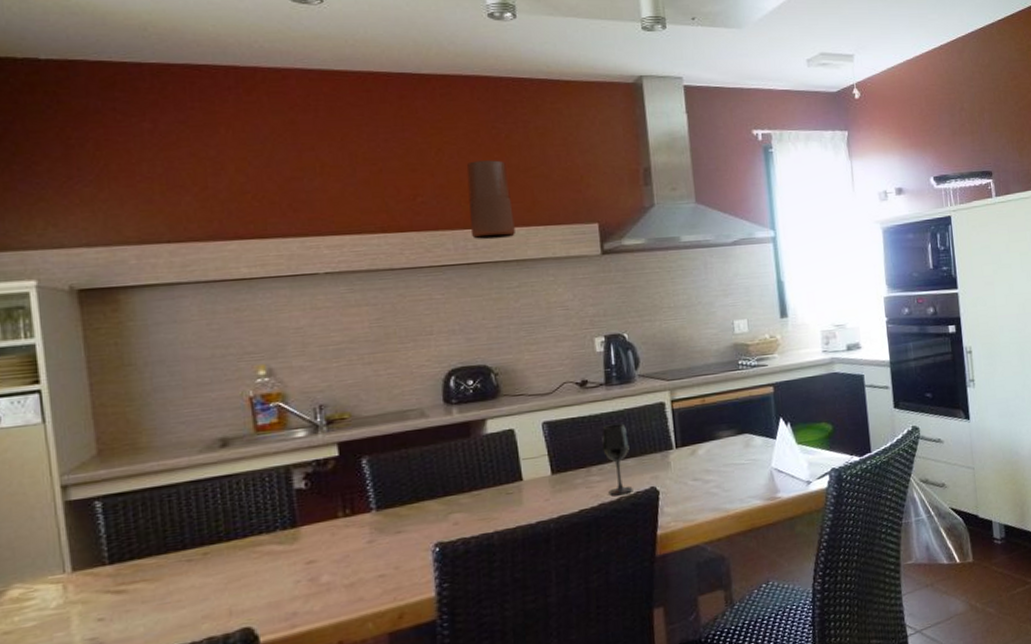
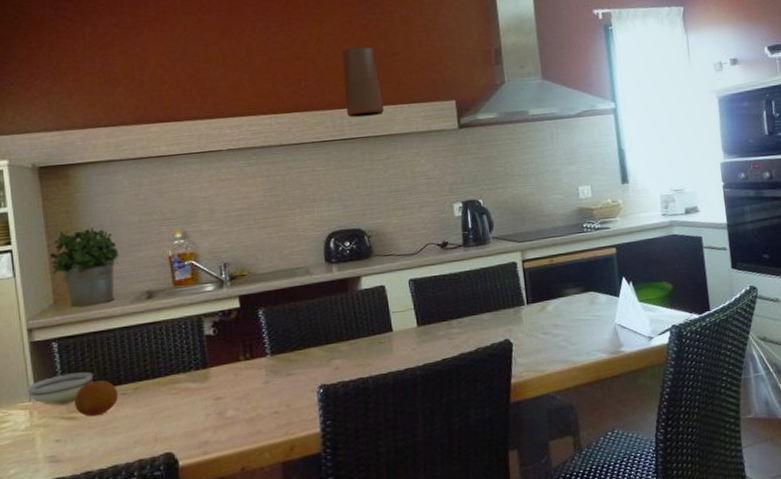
bowl: none [60,535,150,577] -> present [27,371,94,405]
potted plant: none [93,363,185,459] -> present [50,227,119,308]
fruit: none [123,545,182,590] -> present [74,380,119,417]
wine glass: present [602,423,633,496] -> none [461,281,489,347]

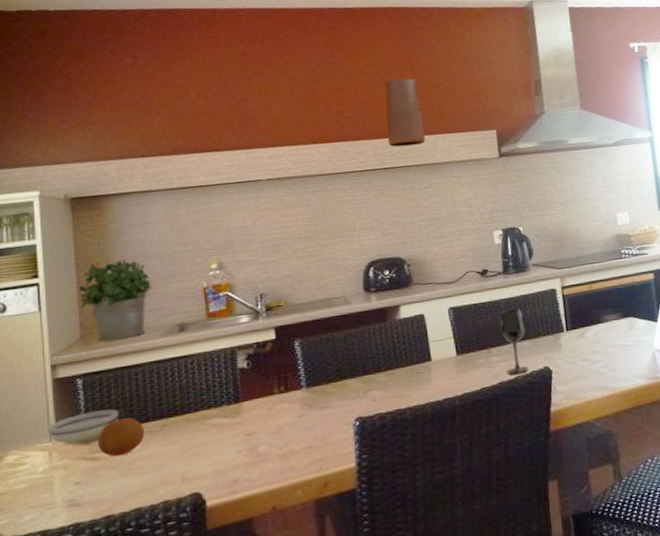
wine glass: none [461,281,489,347] -> present [500,308,529,375]

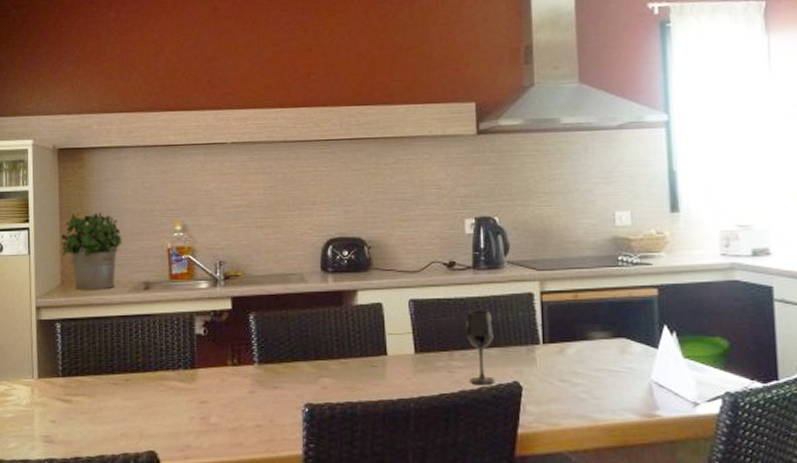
bowl: present [48,409,119,446] -> none [31,356,90,386]
fruit: present [98,417,145,457] -> none [71,367,110,403]
vase: present [384,78,425,147] -> none [355,39,395,117]

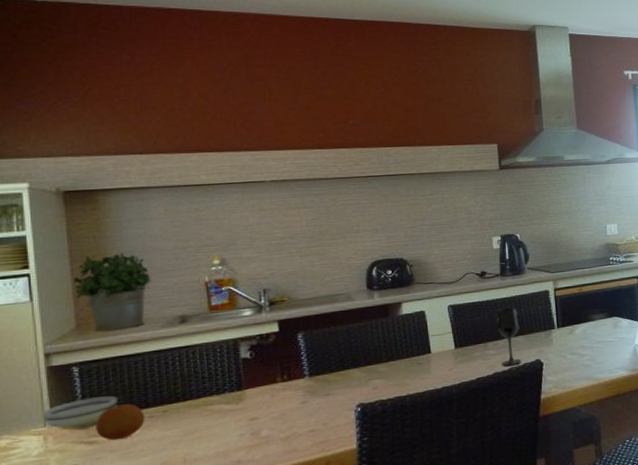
bowl: none [31,356,90,386] -> present [42,395,118,430]
fruit: none [71,367,110,403] -> present [95,404,145,441]

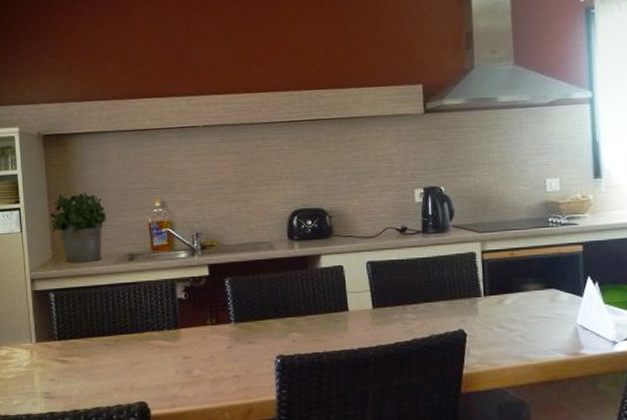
bowl: present [42,395,118,430] -> none [29,321,83,348]
fruit: present [95,404,145,441] -> none [66,331,102,362]
wine glass: present [497,307,522,367] -> none [417,269,443,334]

